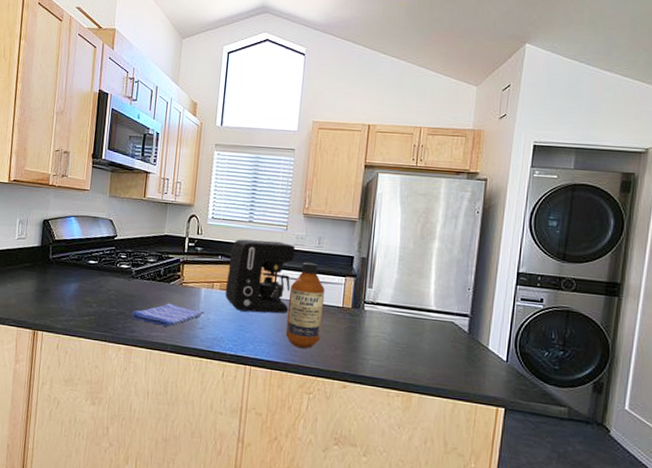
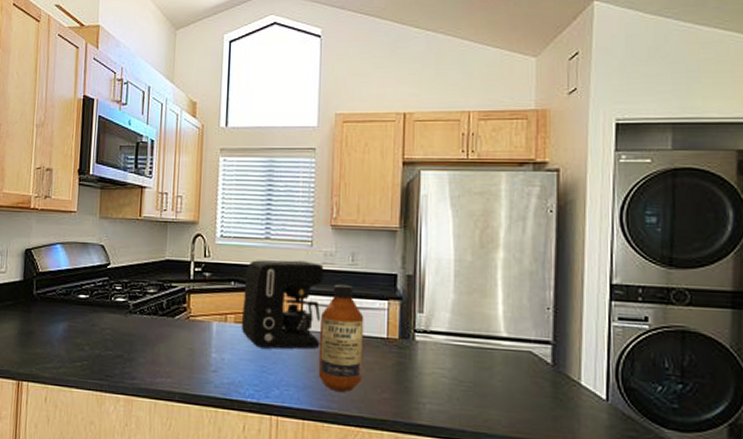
dish towel: present [132,303,204,327] -> none [131,341,217,371]

